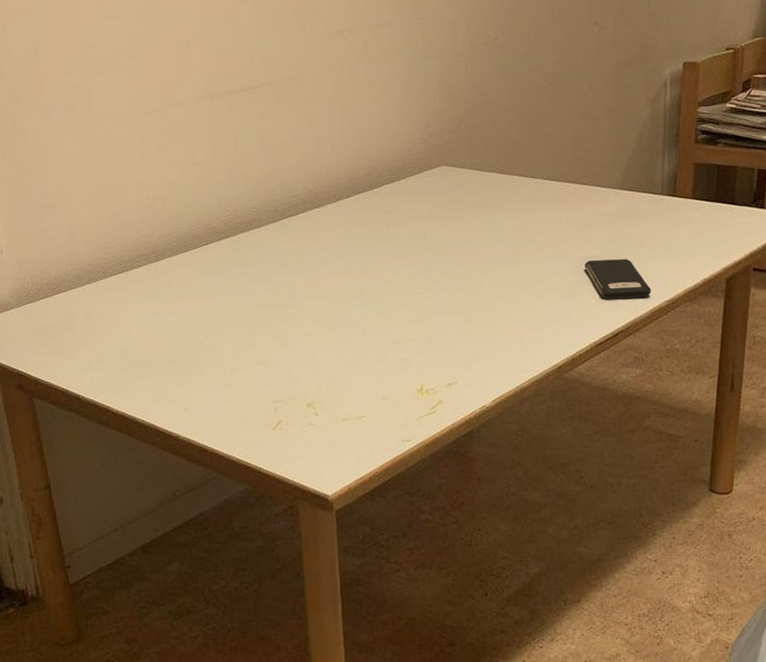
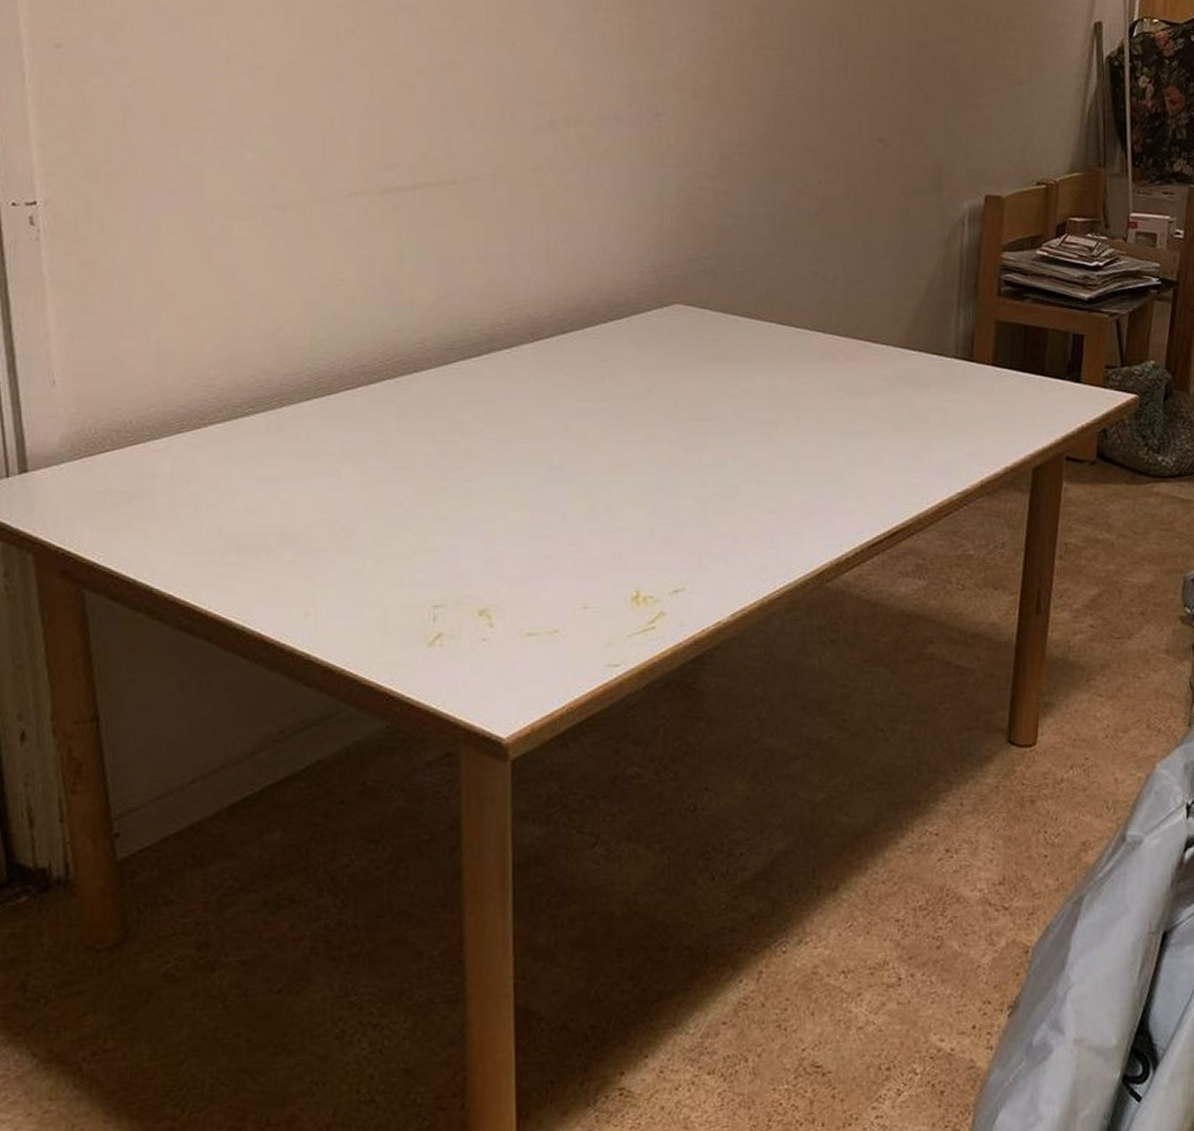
phone: present [584,259,652,299] -> none [856,437,940,488]

